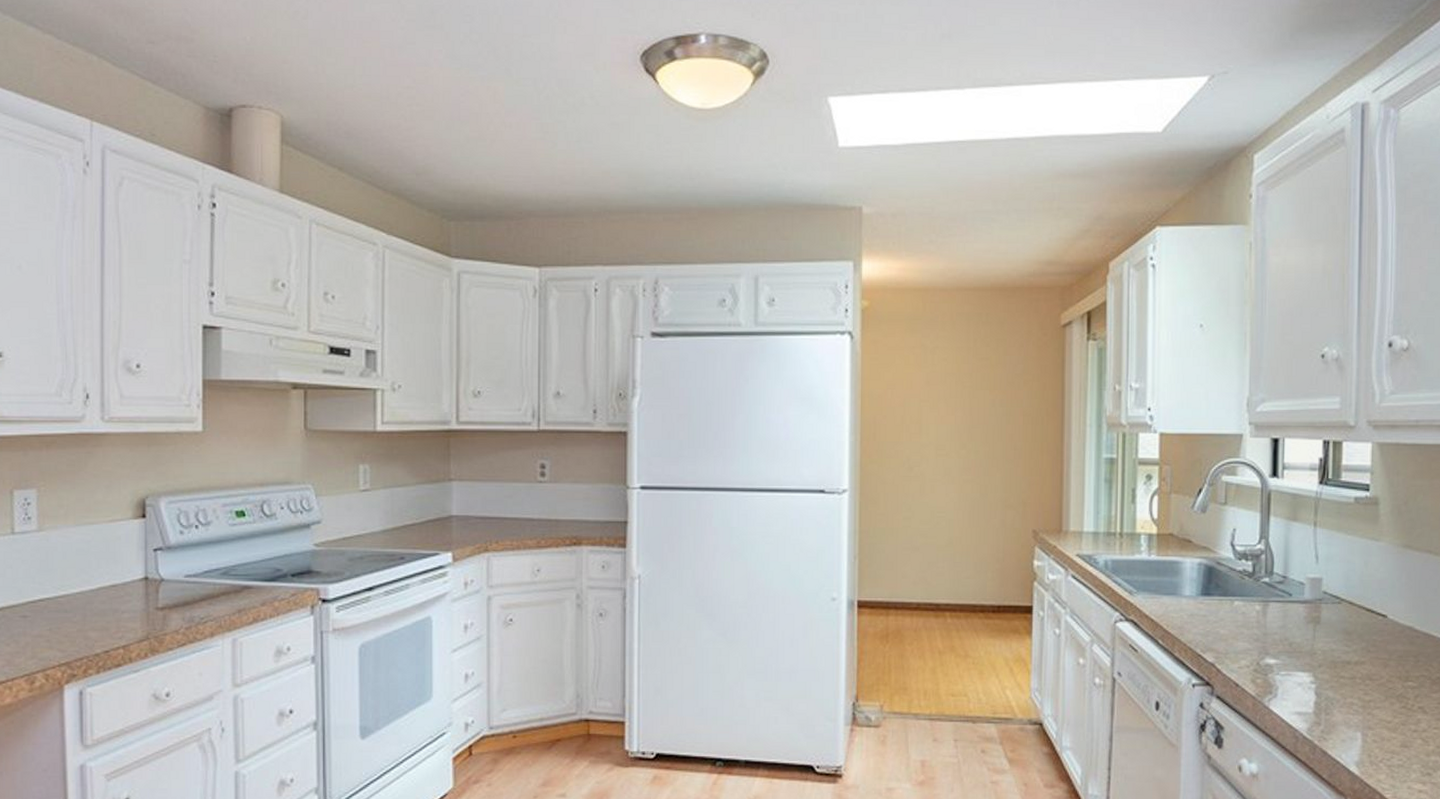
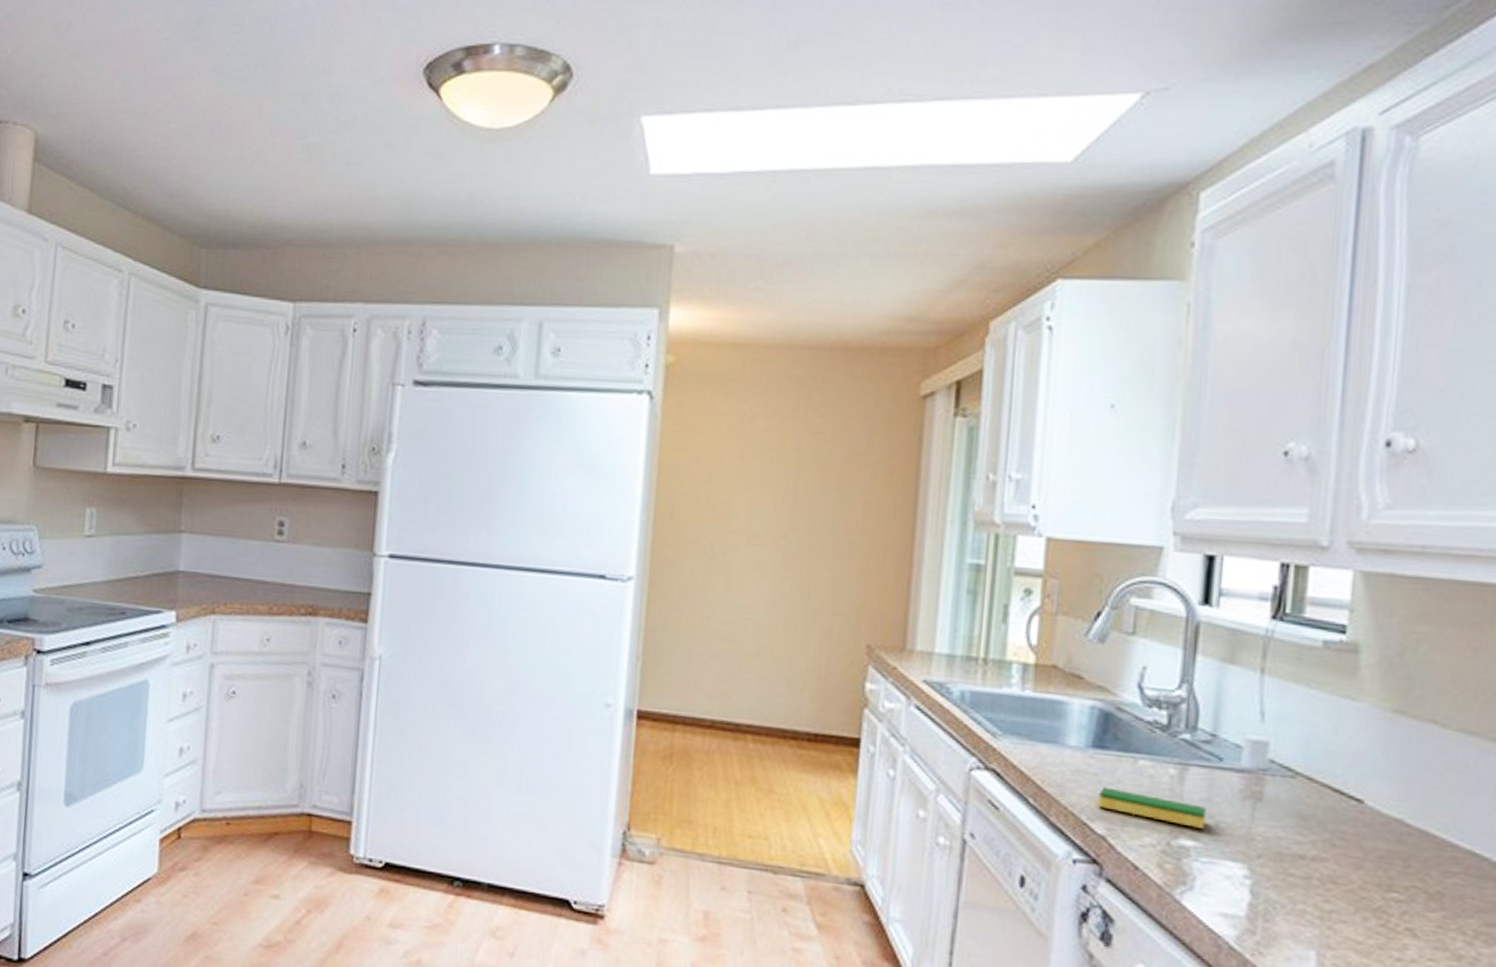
dish sponge: none [1207,625,1283,649] -> present [1097,787,1207,829]

